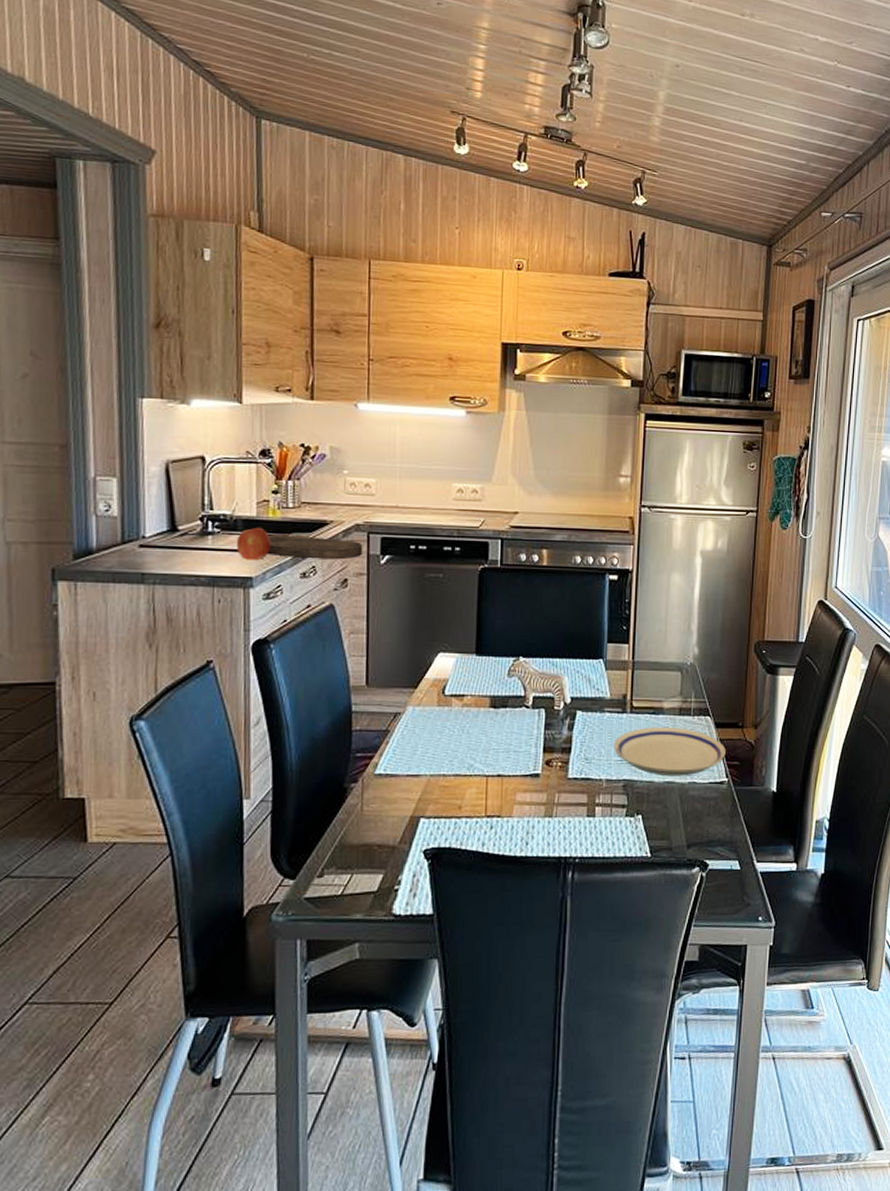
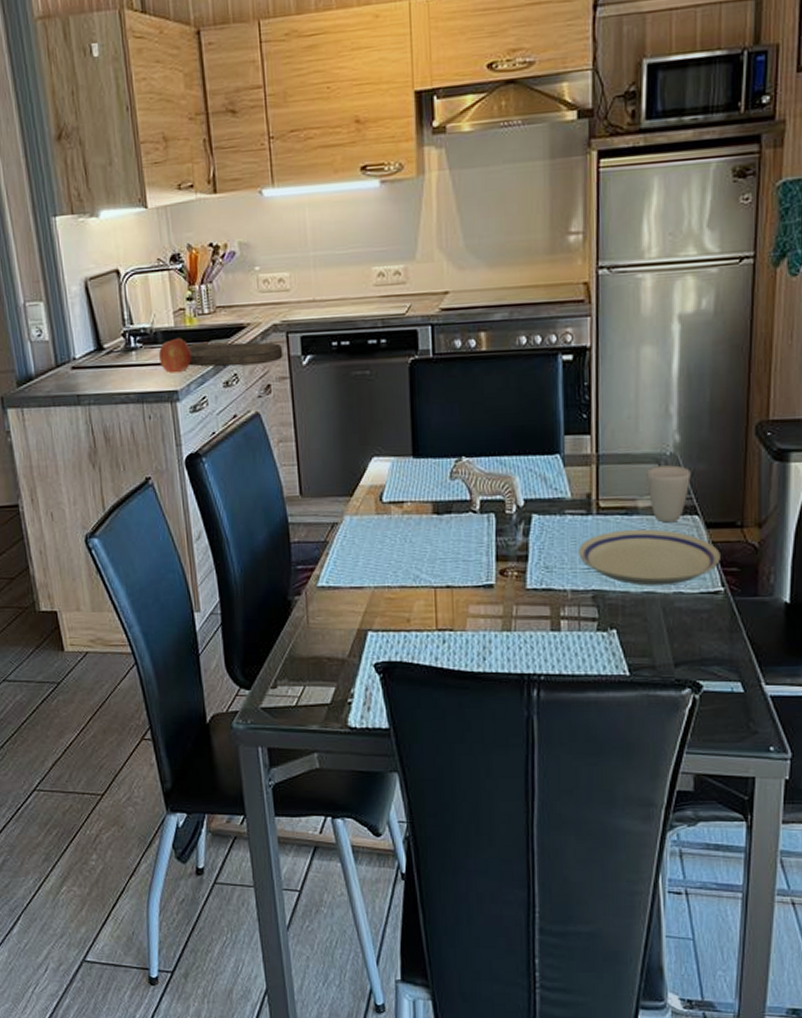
cup: none [671,673,705,722] -> present [647,465,691,523]

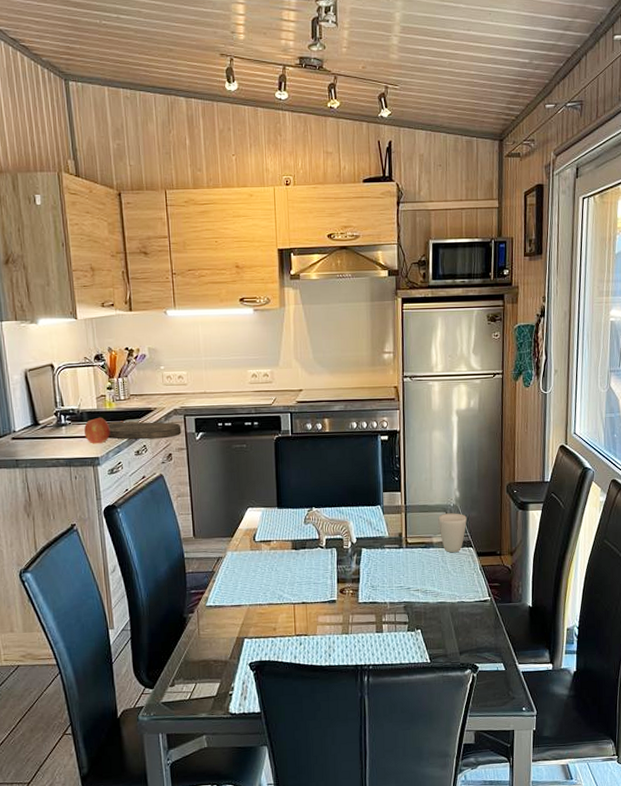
plate: present [578,529,720,586] -> none [394,557,487,598]

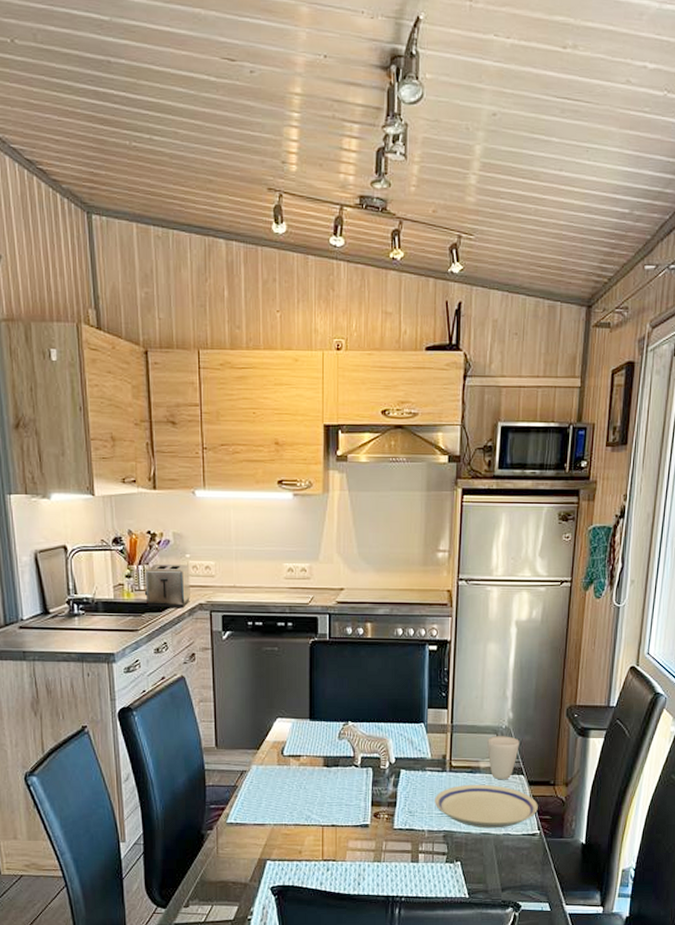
fruit: present [84,417,110,444] -> none [99,608,128,638]
cutting board: present [107,421,182,440] -> none [125,613,207,636]
toaster: none [124,376,166,416] -> present [144,564,190,609]
plate: none [394,557,487,598] -> present [435,784,538,829]

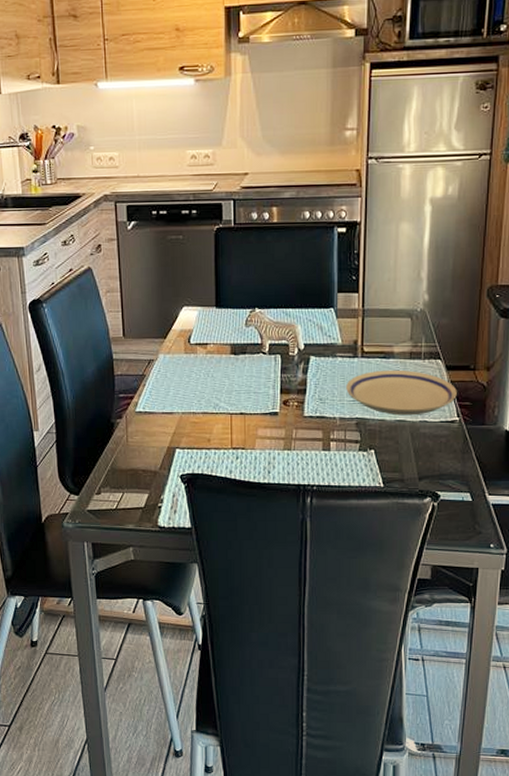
toaster: present [144,564,190,609] -> none [50,157,95,202]
cup: present [487,736,519,780] -> none [401,319,436,365]

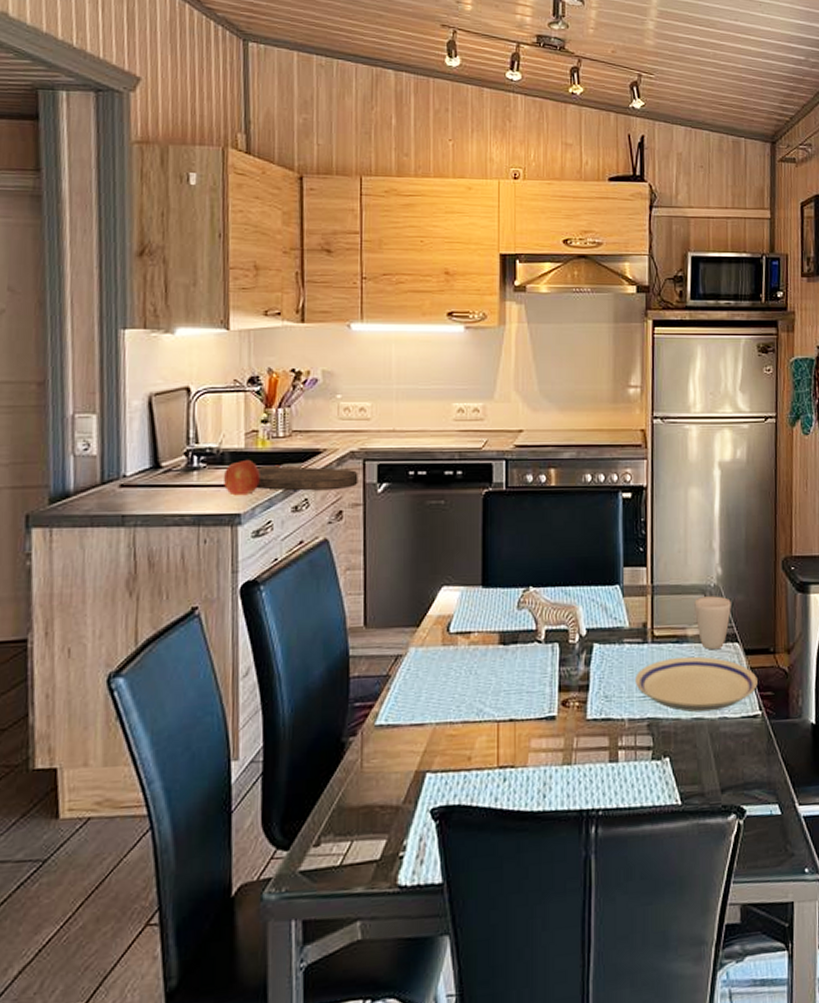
fruit: none [9,203,36,233] -> present [224,459,260,496]
cutting board: none [33,208,112,229] -> present [256,465,359,491]
cup: none [401,319,436,365] -> present [694,596,731,650]

